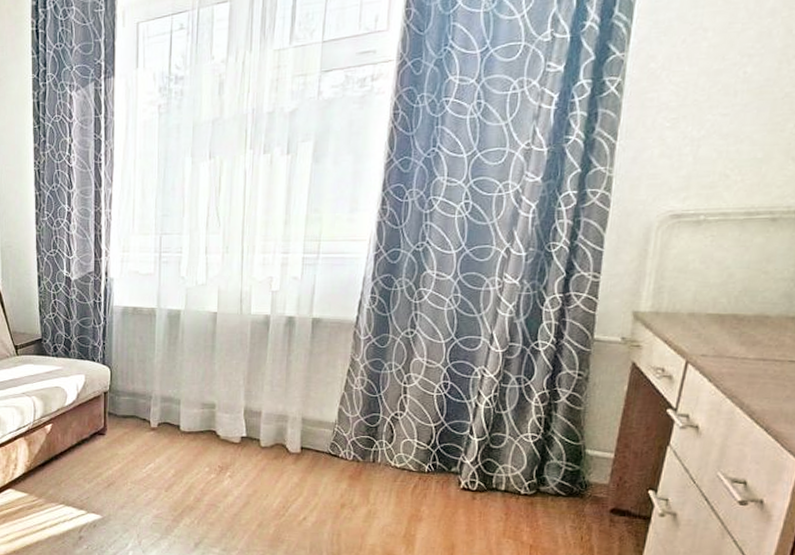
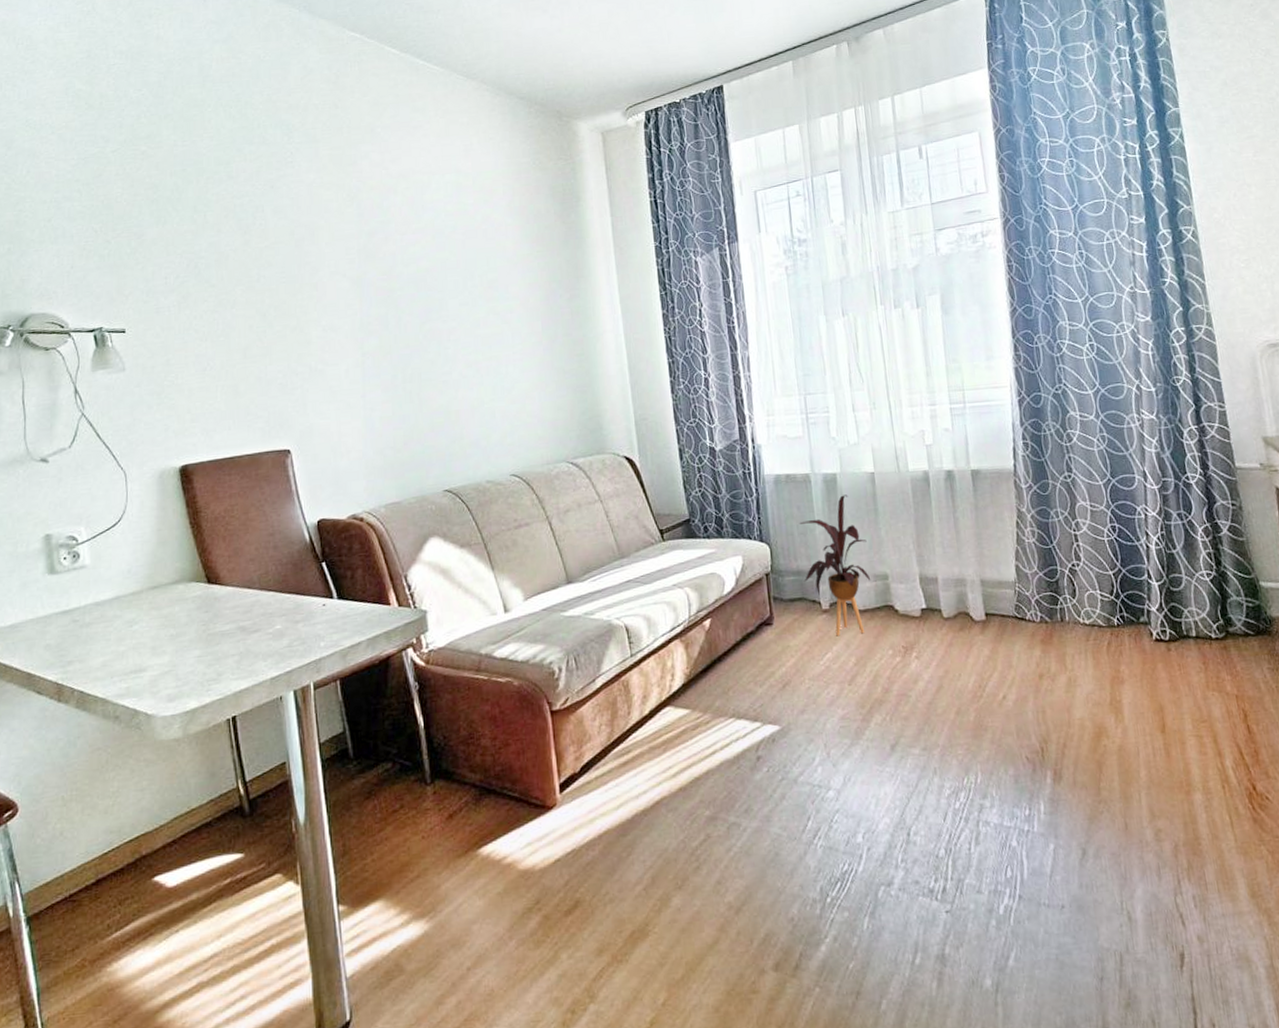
house plant: none [137,330,200,452] -> present [799,495,871,636]

